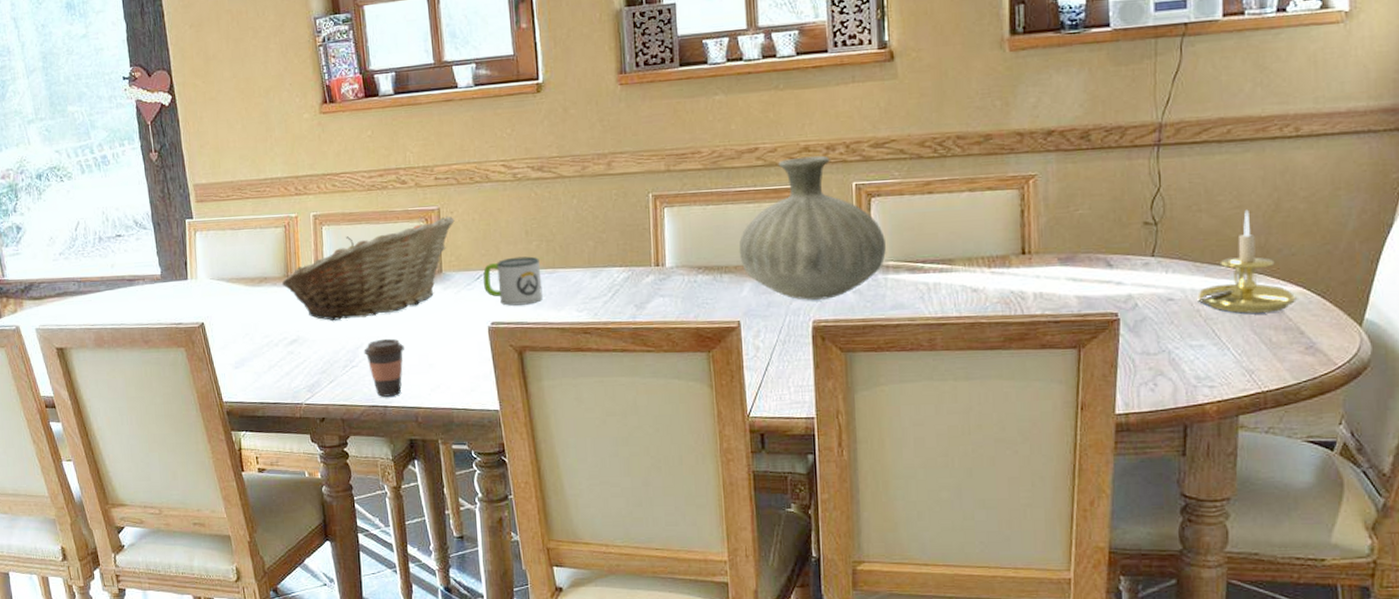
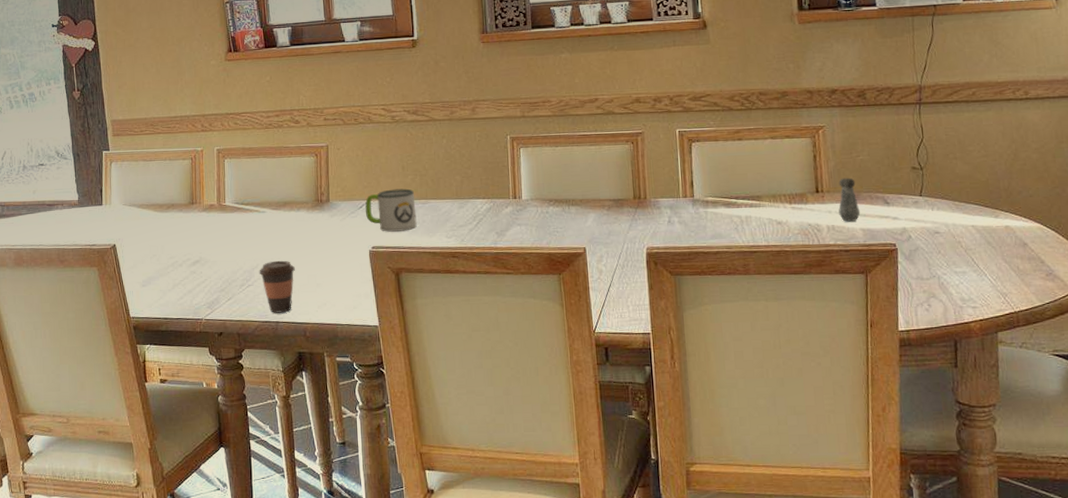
fruit basket: present [281,216,455,320] -> none [187,152,341,243]
vase: present [738,155,886,300] -> none [583,106,706,230]
salt shaker: none [1049,236,1076,288] -> present [838,177,861,222]
candle holder: present [1197,209,1298,313] -> none [958,158,1037,245]

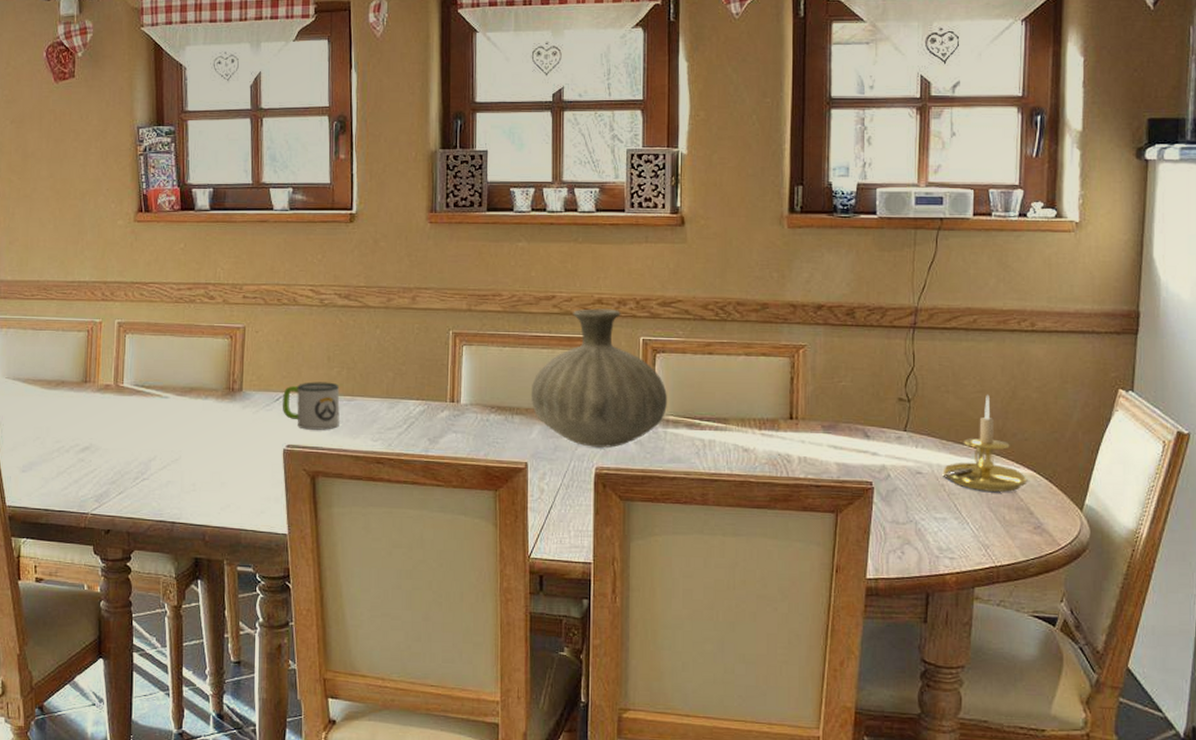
coffee cup: present [259,260,296,313] -> none [156,453,199,513]
vase: none [583,106,706,230] -> present [530,308,667,448]
salt shaker: present [838,177,861,222] -> none [813,405,837,454]
candle holder: none [958,158,1037,245] -> present [942,394,1029,492]

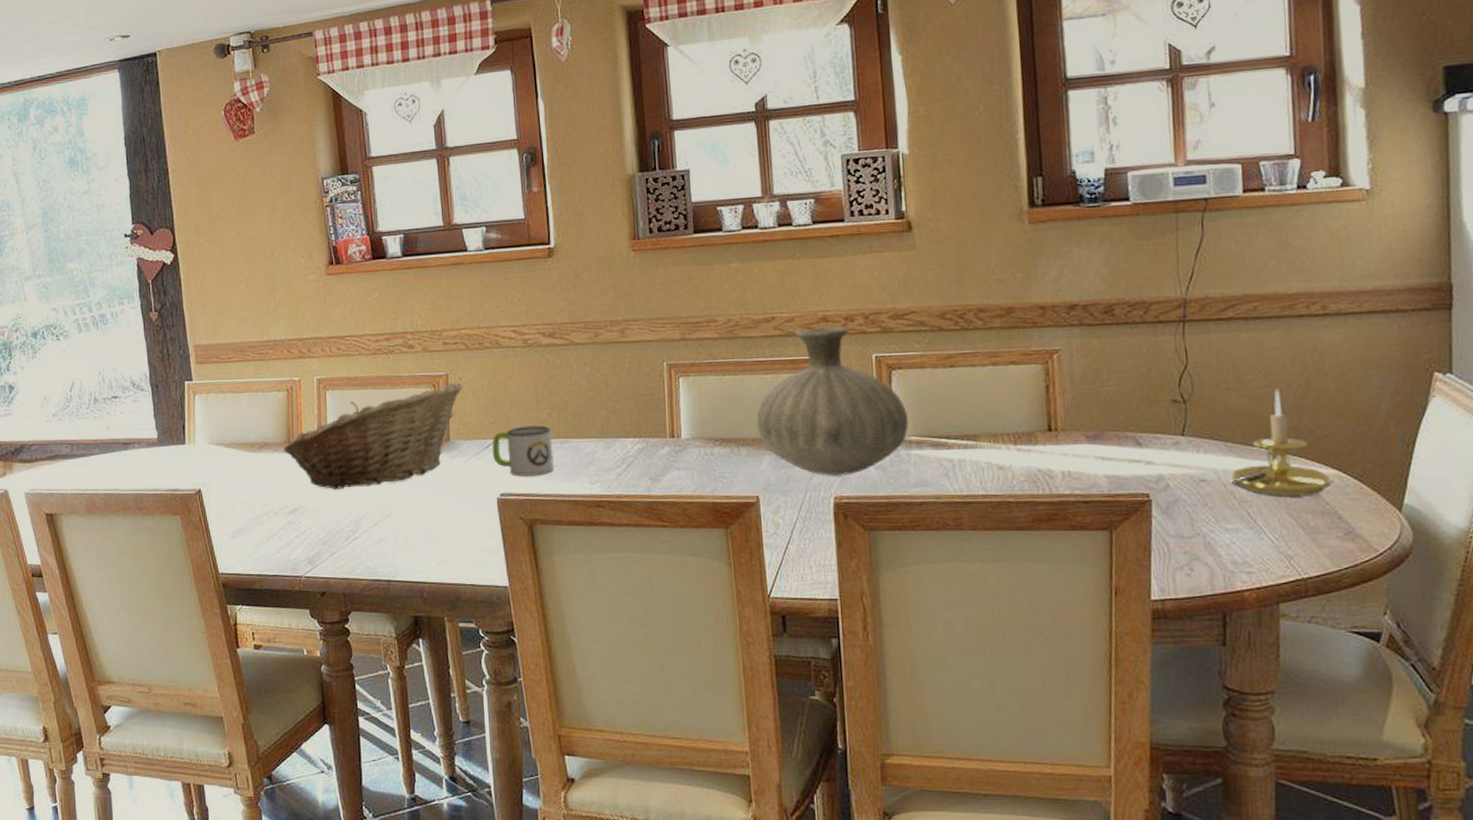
fruit basket: none [79,335,259,431] -> present [283,382,463,489]

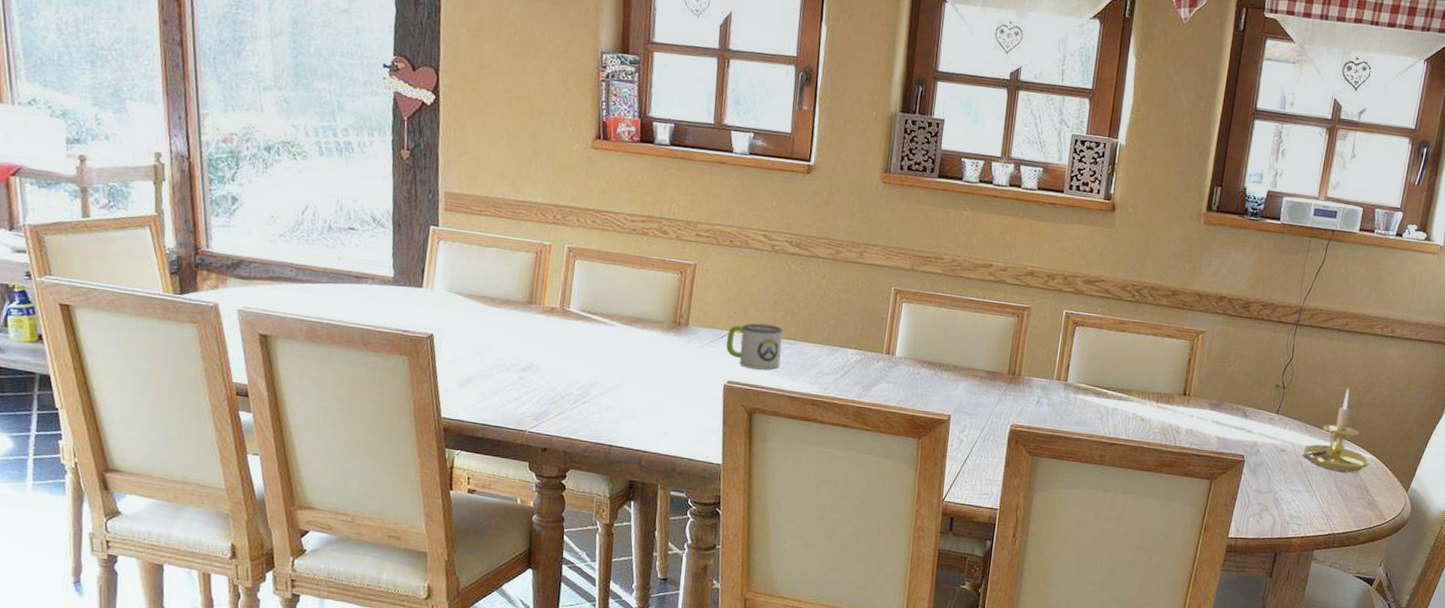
fruit basket: present [283,382,463,489] -> none [523,272,709,356]
vase: present [756,326,908,476] -> none [960,279,1081,408]

